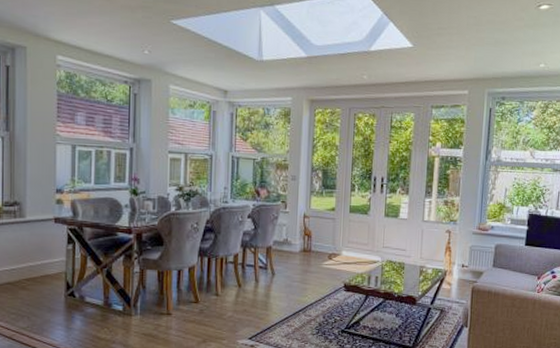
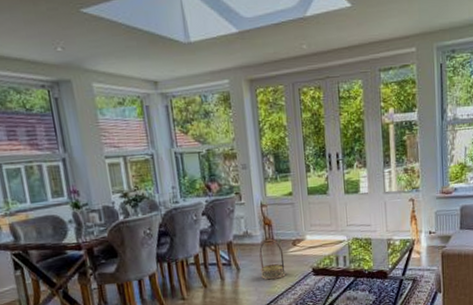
basket: none [294,250,319,289] -> present [259,239,286,280]

